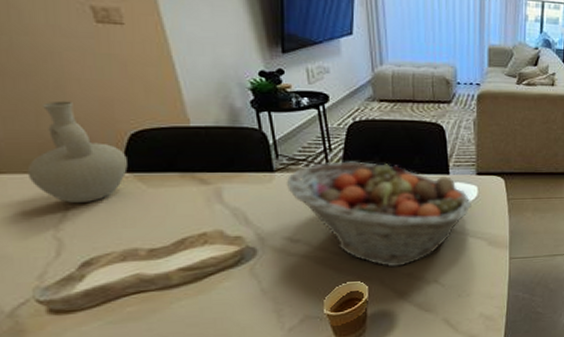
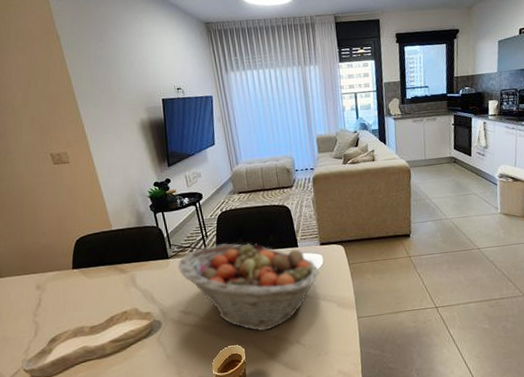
vase: present [27,100,128,204] -> none [17,221,75,295]

